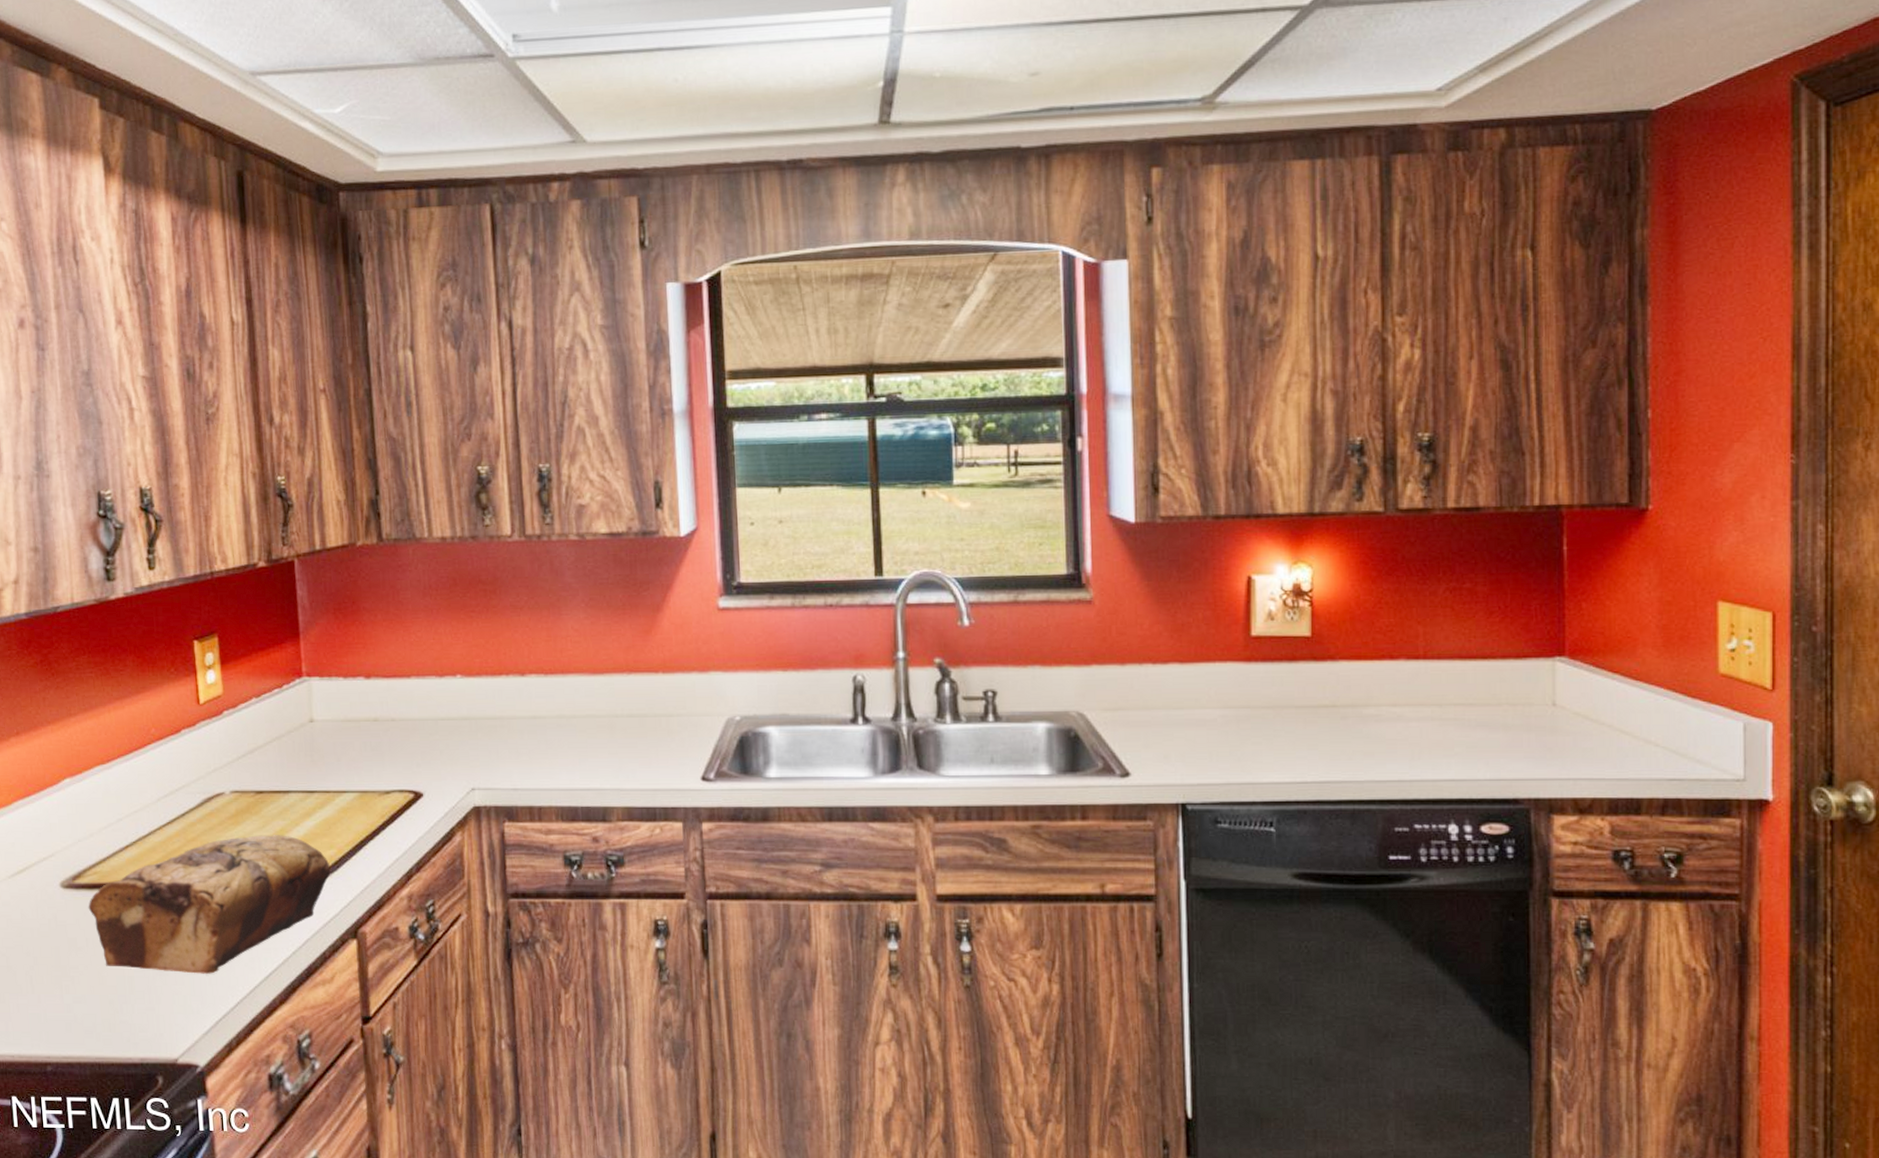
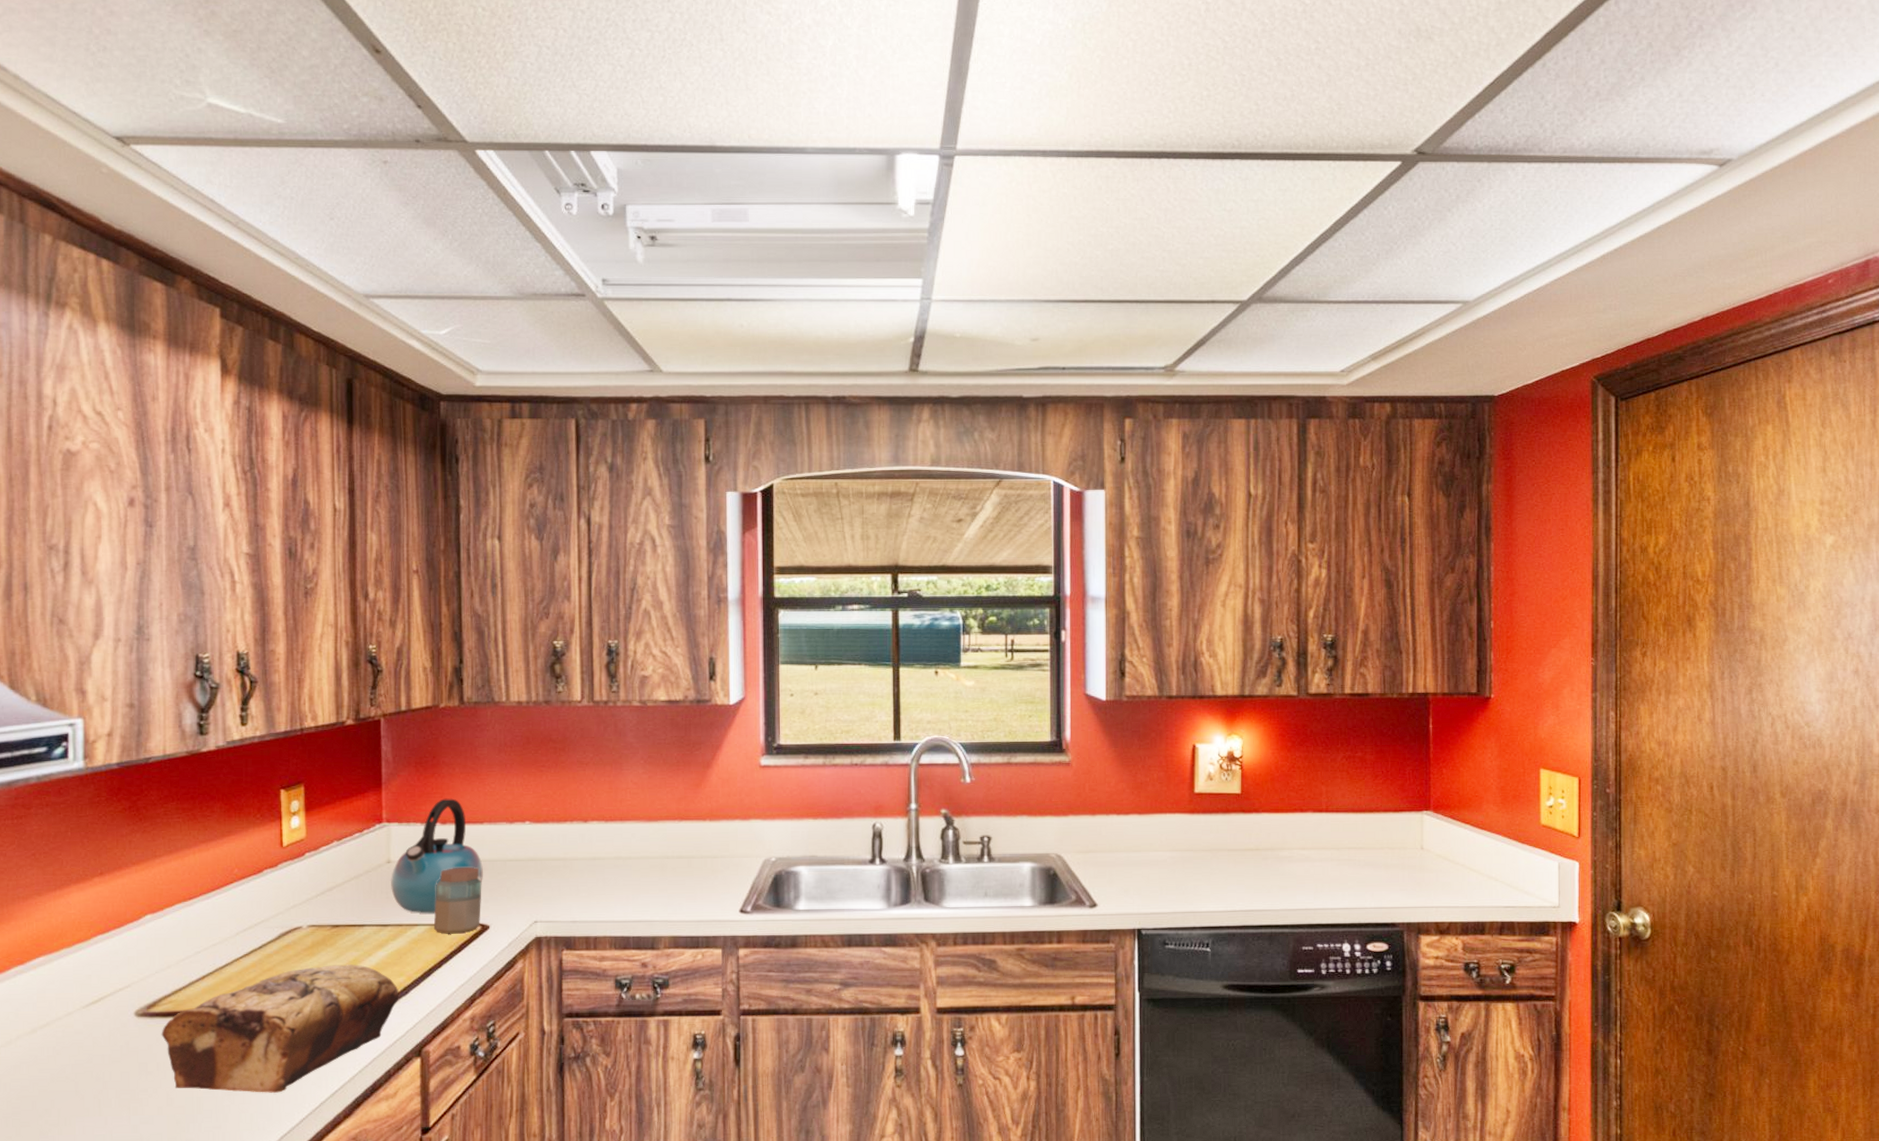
kettle: none [315,649,414,779] -> present [391,798,483,913]
peanut butter: none [363,726,413,802] -> present [433,866,482,934]

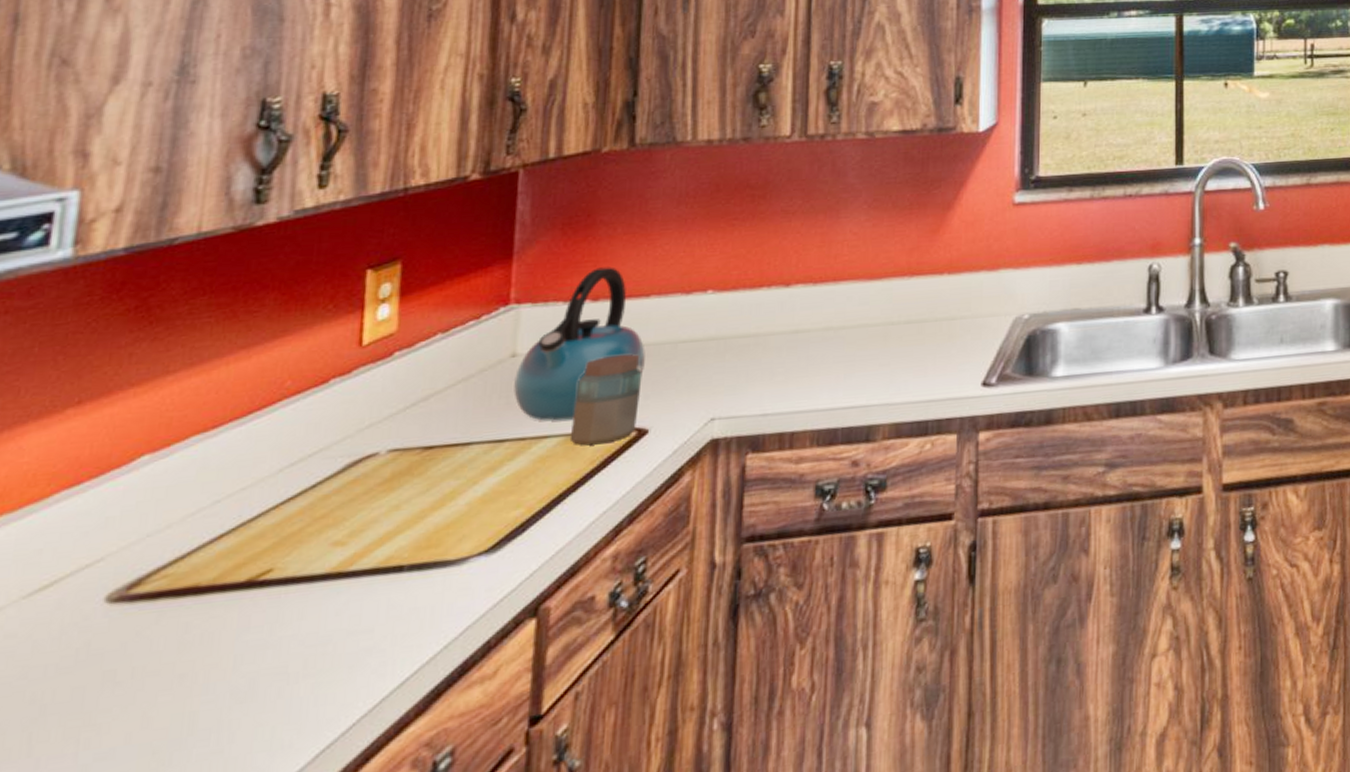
bread loaf: present [161,964,399,1093] -> none [144,498,513,702]

